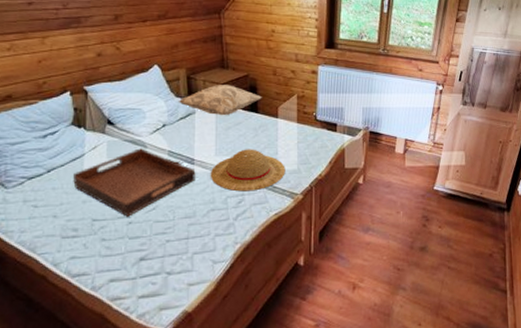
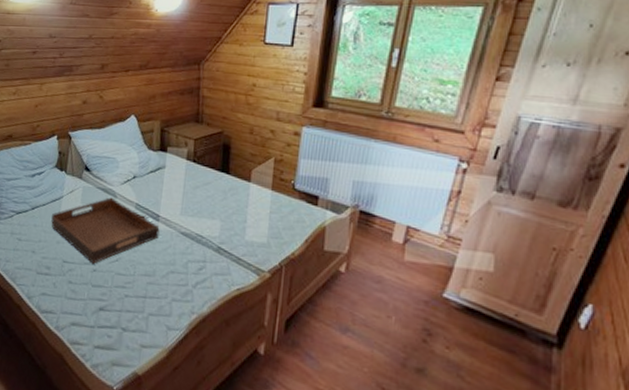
decorative pillow: present [178,85,262,116] -> none [149,140,235,174]
straw hat: present [210,149,285,192] -> none [173,212,254,260]

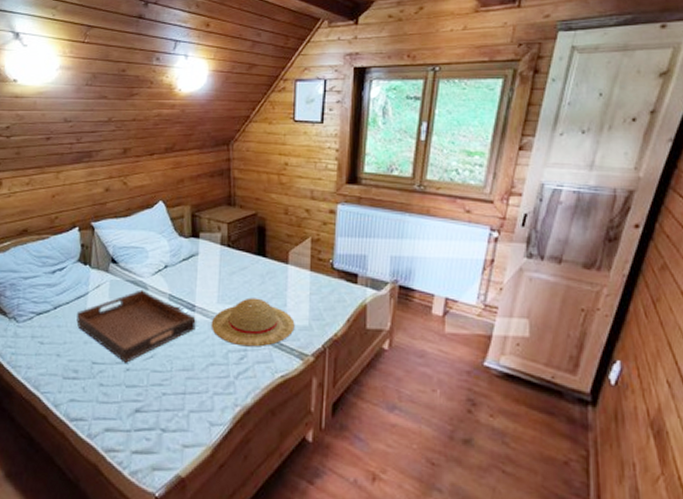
straw hat: none [173,212,254,260] -> present [210,297,295,347]

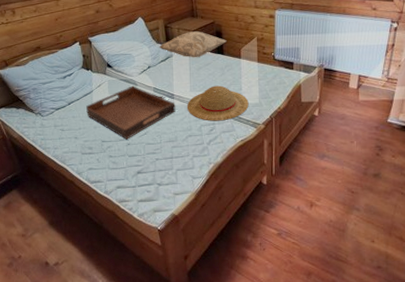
decorative pillow: none [181,224,271,259] -> present [158,31,227,58]

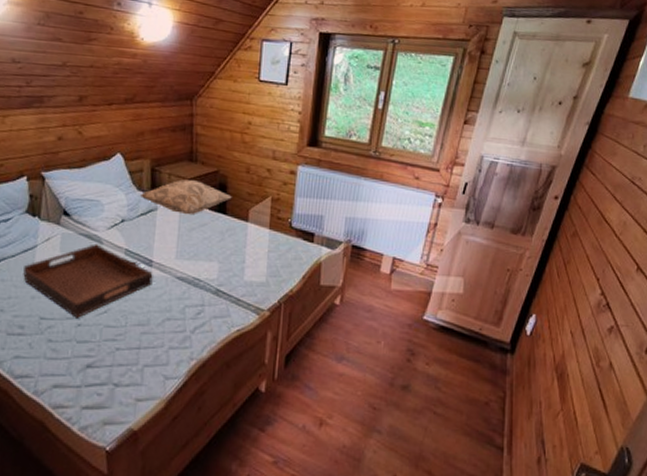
straw hat: present [186,85,249,121] -> none [168,254,253,302]

